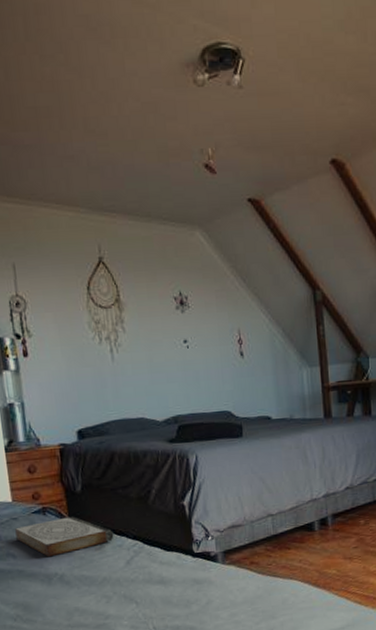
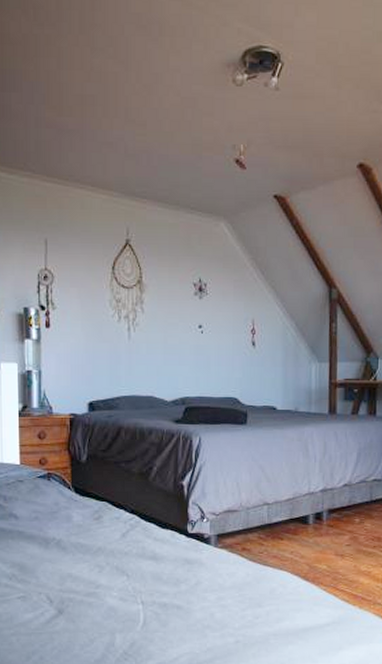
book: present [15,516,114,557] -> none [20,484,113,522]

